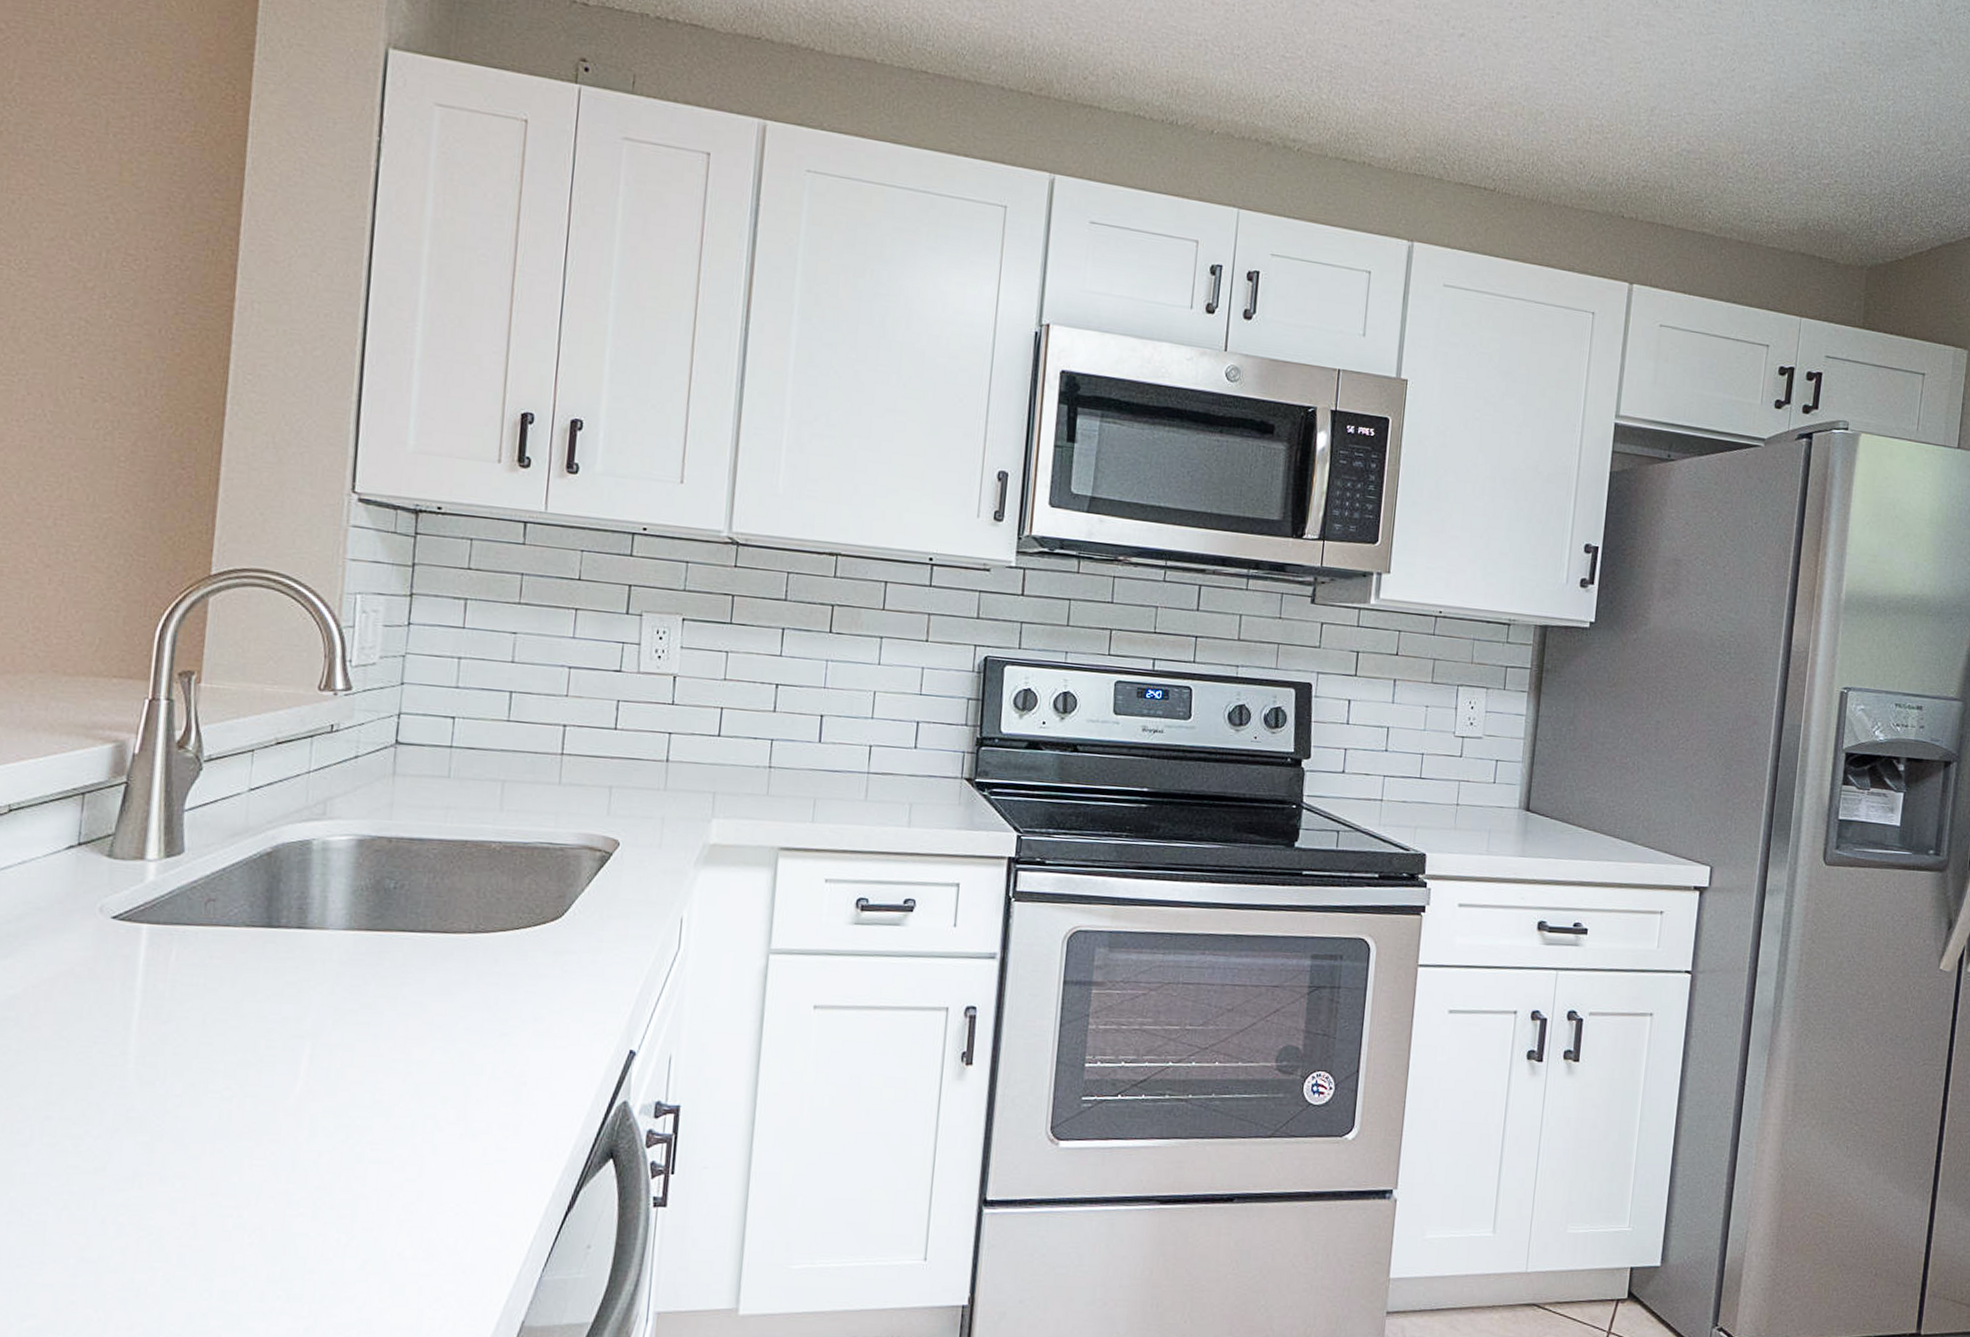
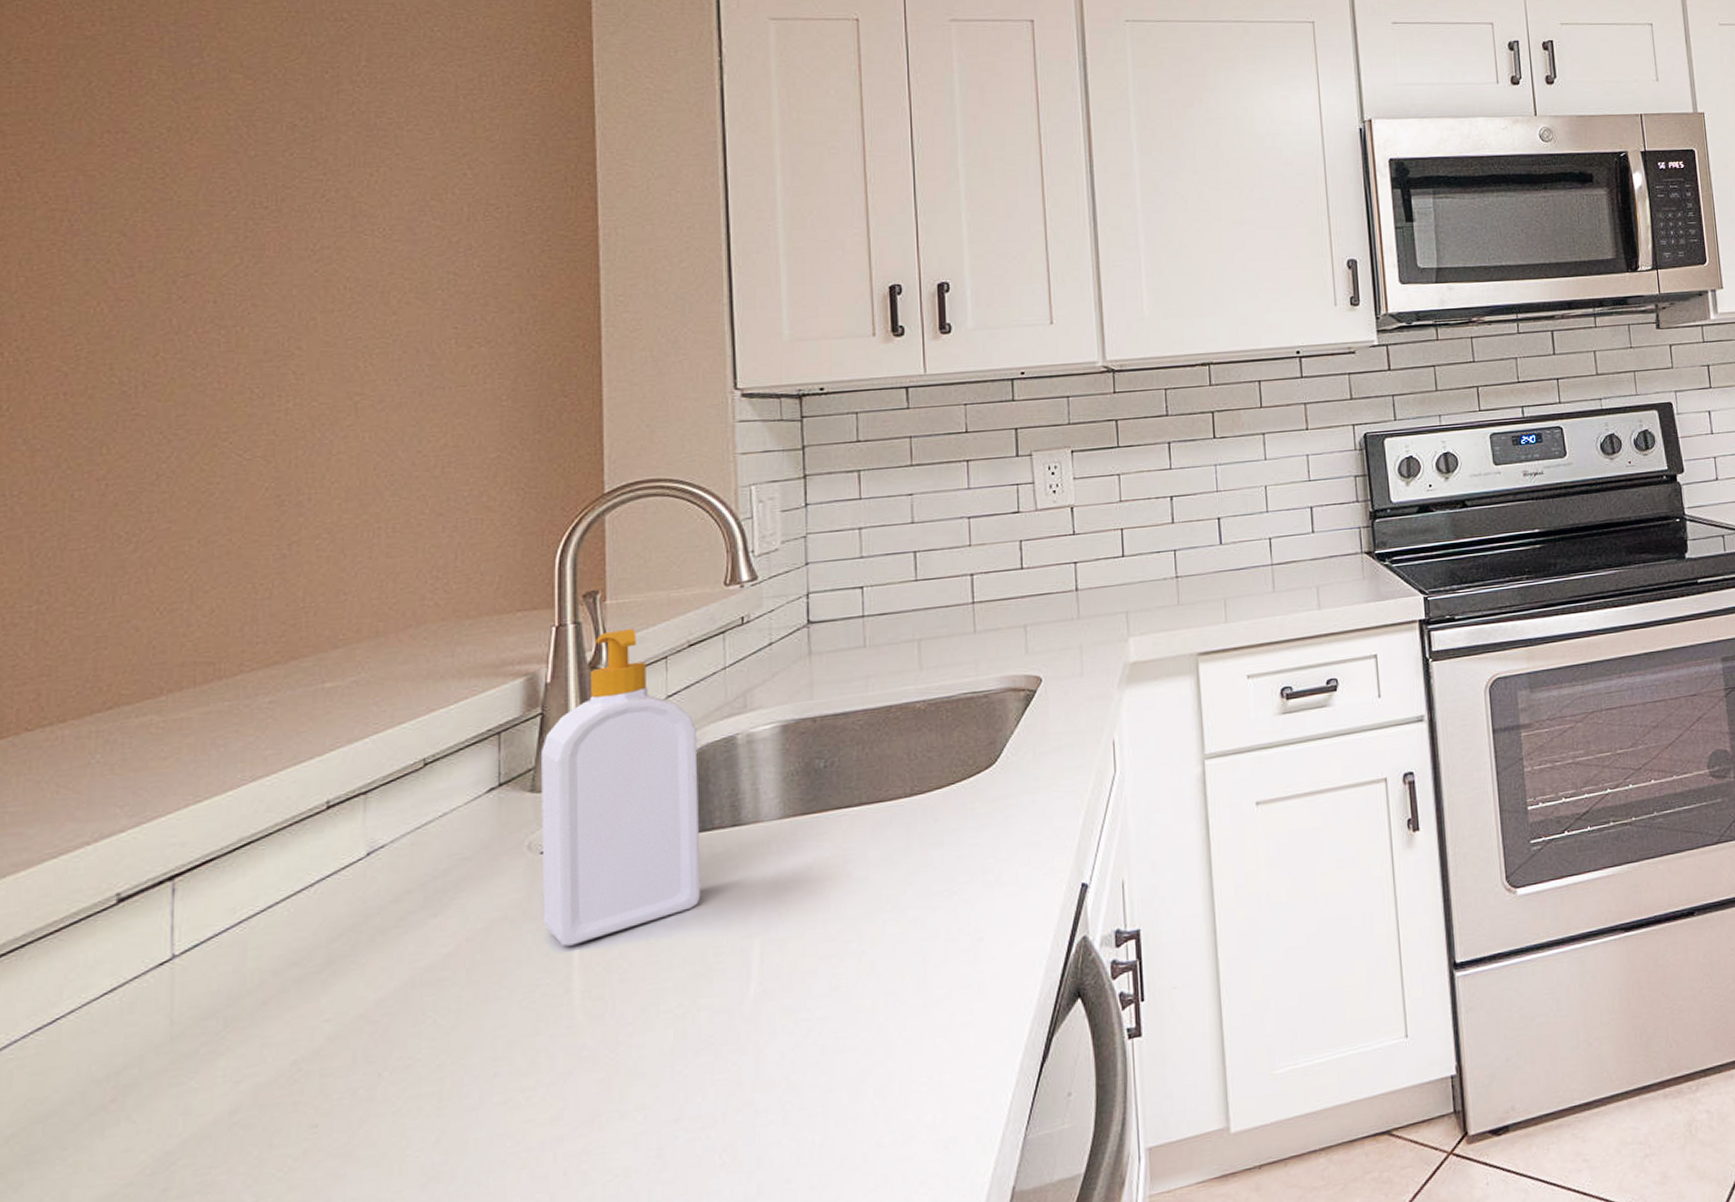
soap bottle: none [106,714,275,1012] -> present [541,629,701,947]

